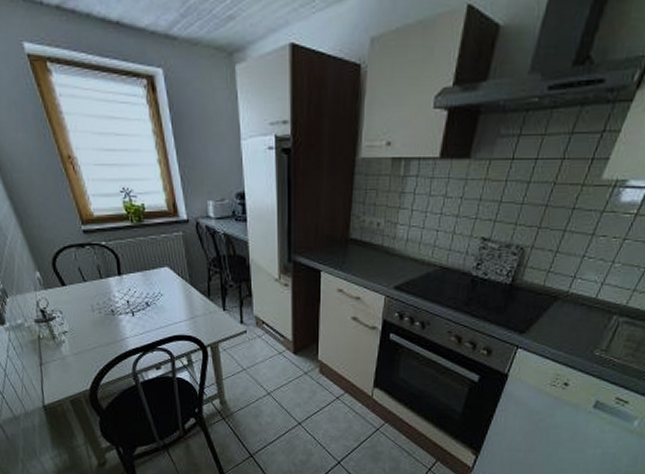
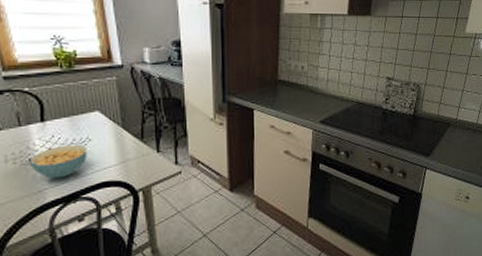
cereal bowl: none [112,298,161,329] -> present [30,144,87,179]

